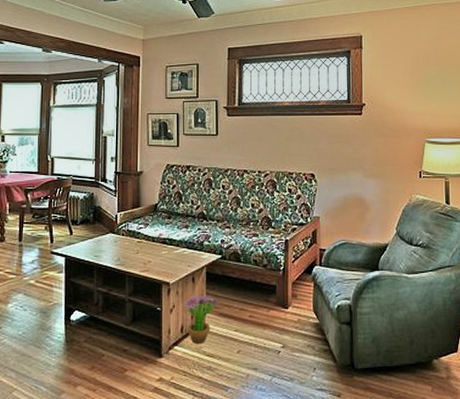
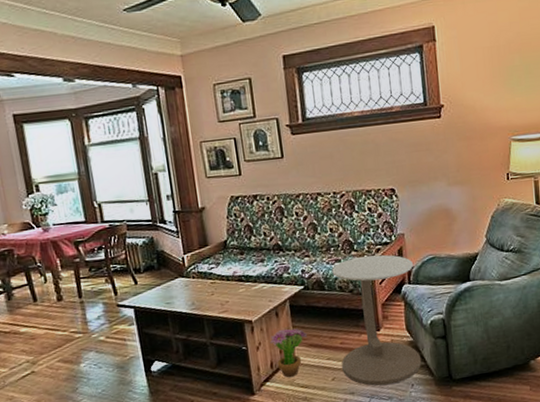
side table: none [248,234,326,365] -> present [332,254,422,386]

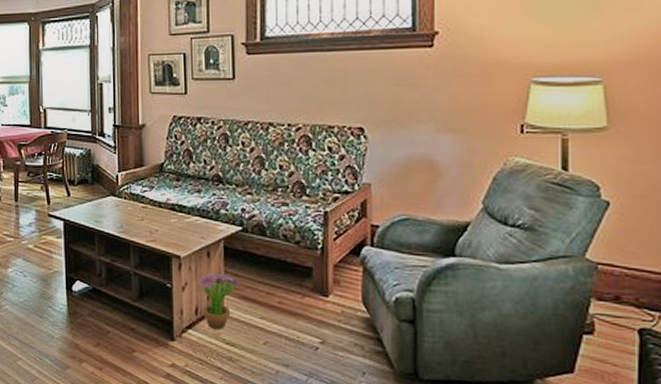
side table: present [332,254,422,386] -> none [277,204,379,367]

